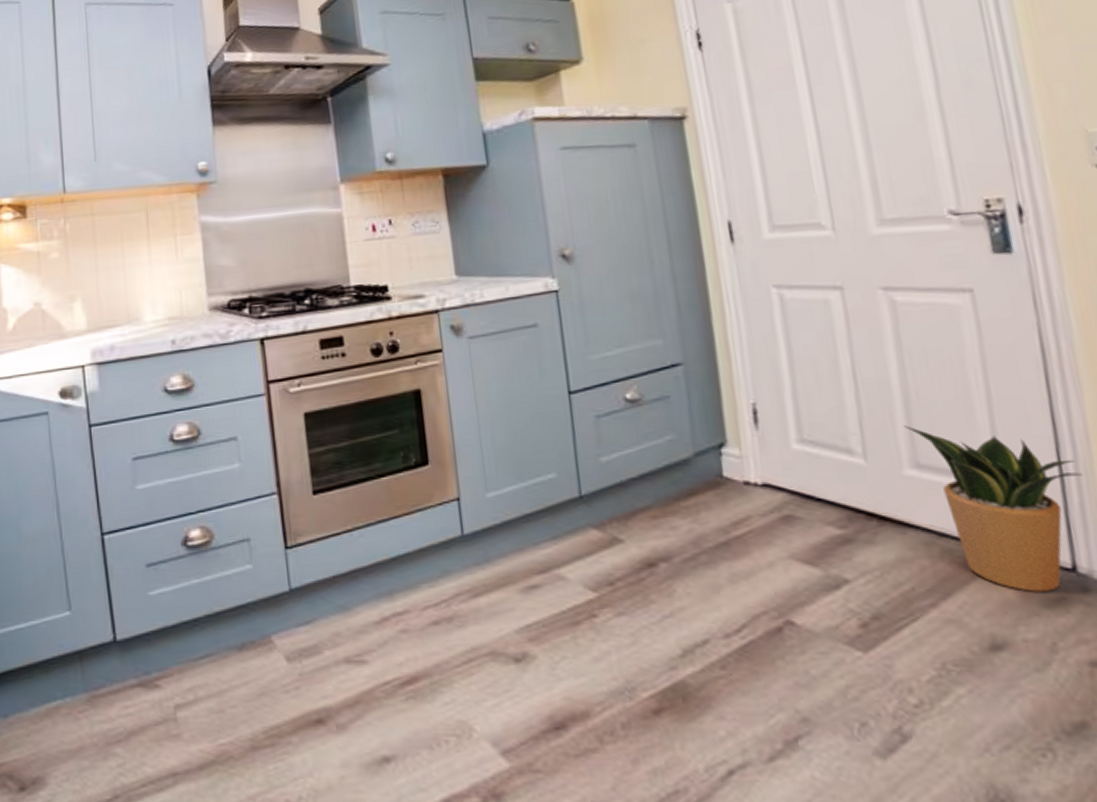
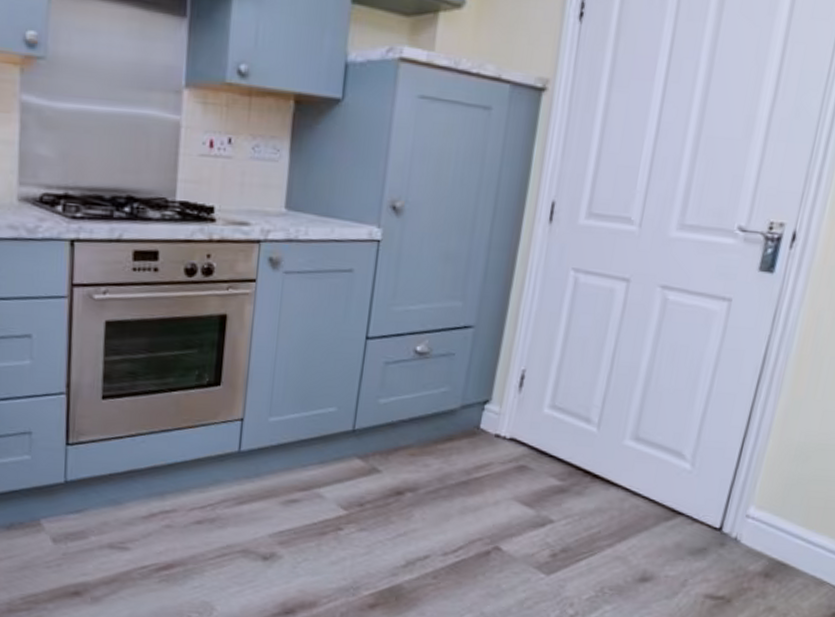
potted plant: present [903,425,1083,592] -> none [636,405,755,543]

